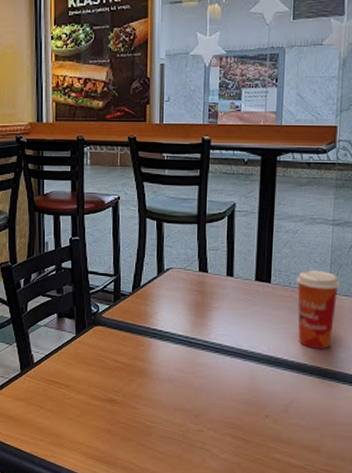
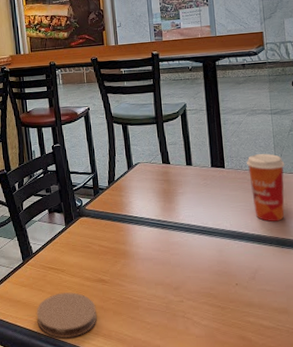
coaster: none [31,411,103,463] -> present [36,292,98,338]

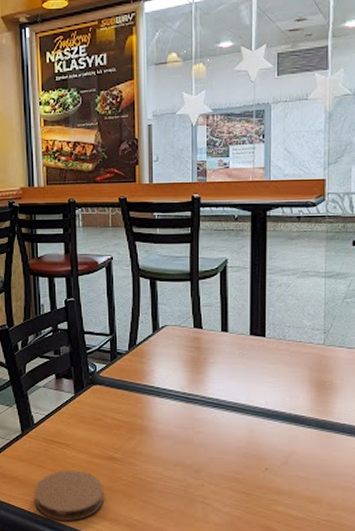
paper cup: present [247,154,285,222] -> none [291,323,335,400]

